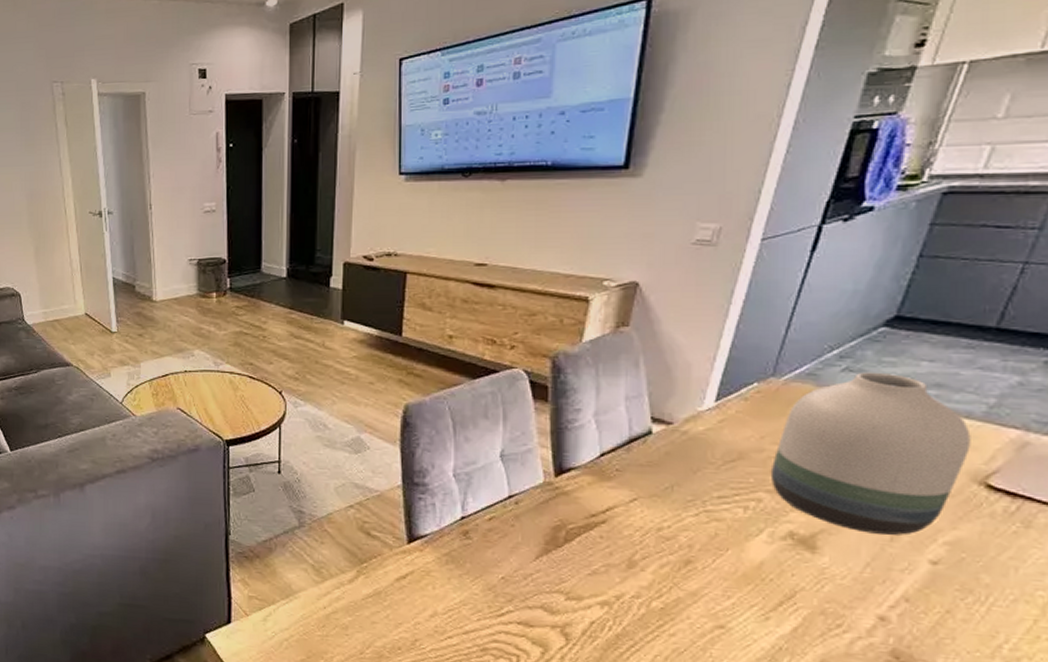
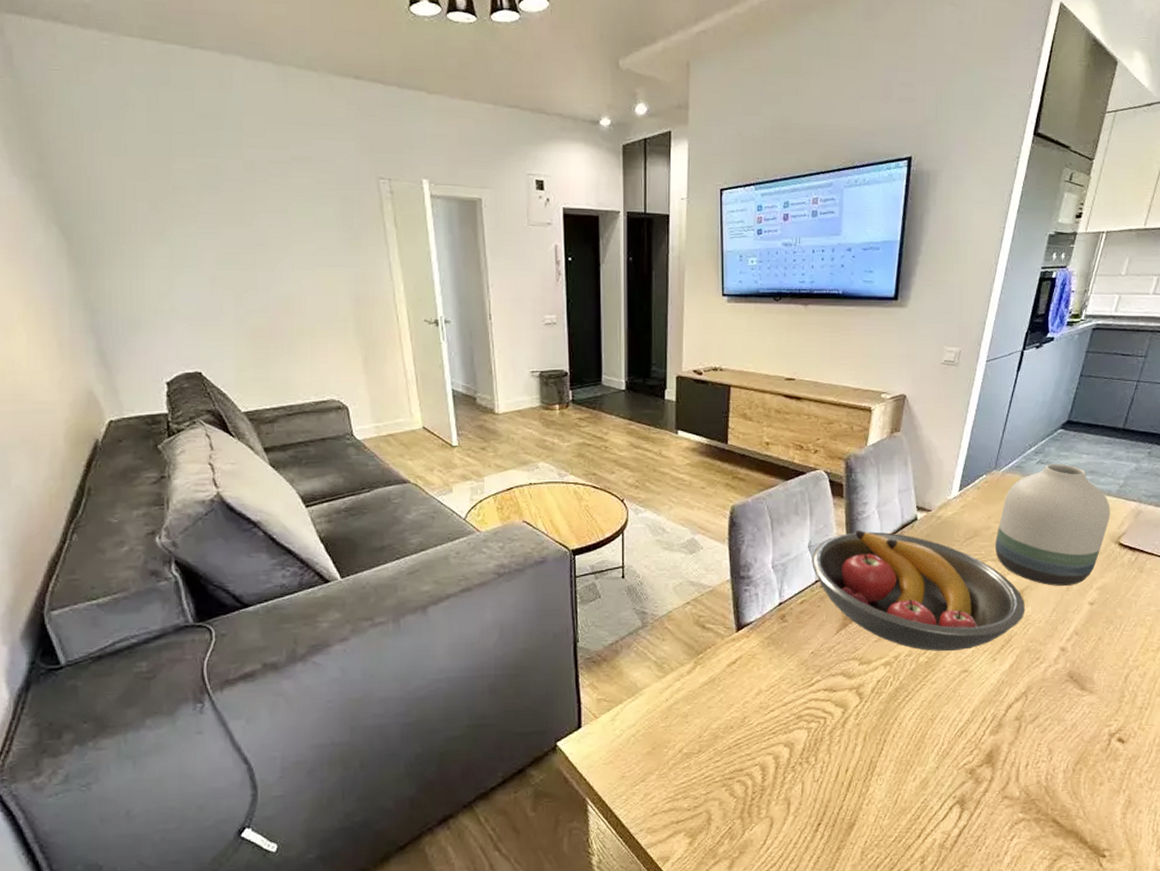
fruit bowl: none [504,440,820,600] -> present [812,529,1026,652]

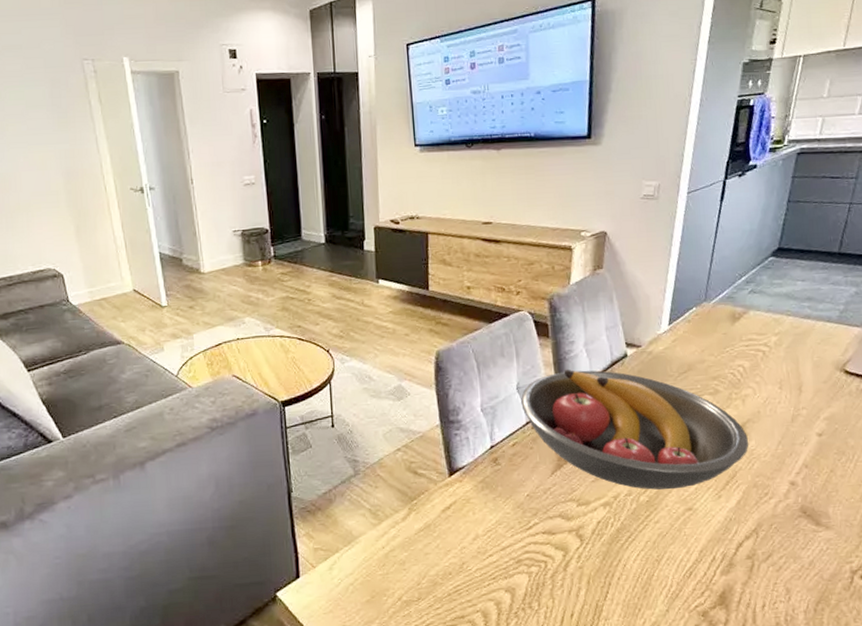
vase: present [994,463,1110,586] -> none [710,292,833,418]

